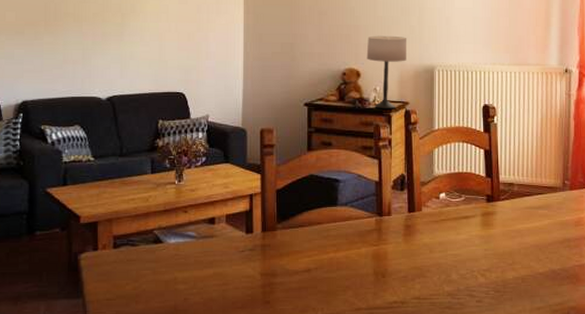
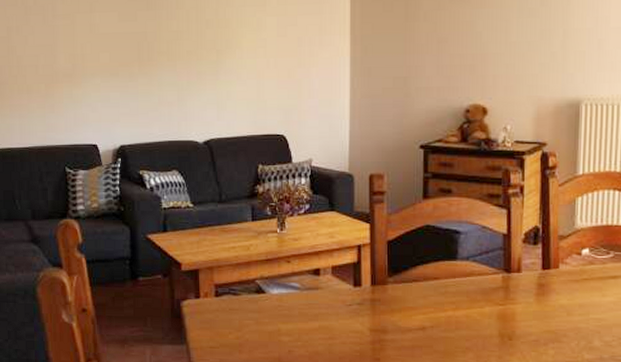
table lamp: present [366,35,407,109] -> none [495,64,547,152]

